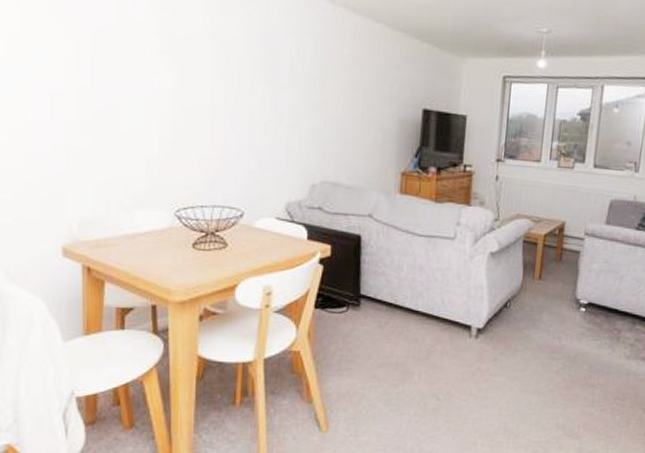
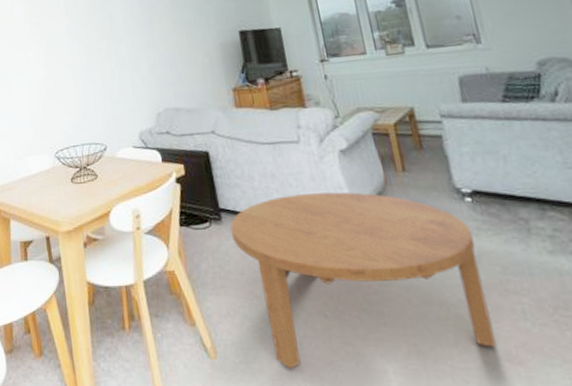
coffee table: none [367,289,577,441] -> present [230,192,497,369]

